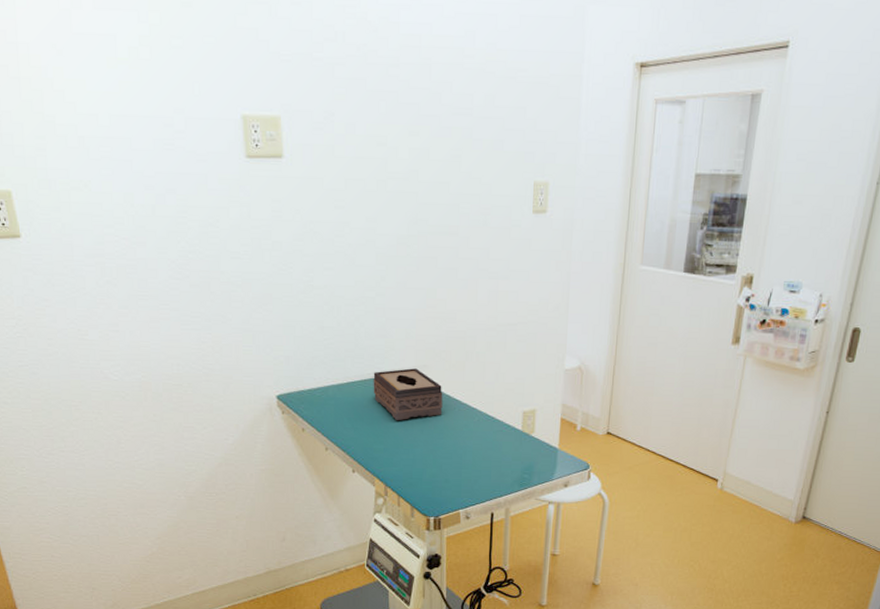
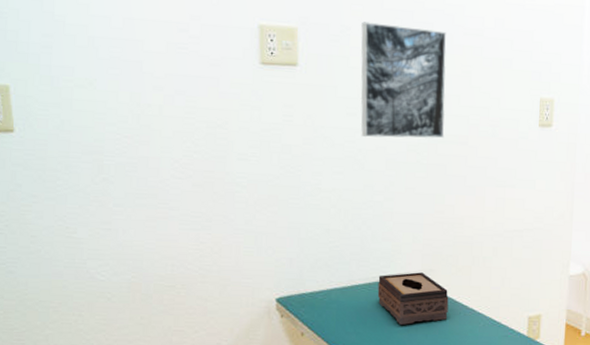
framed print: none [345,106,435,231] -> present [360,22,447,139]

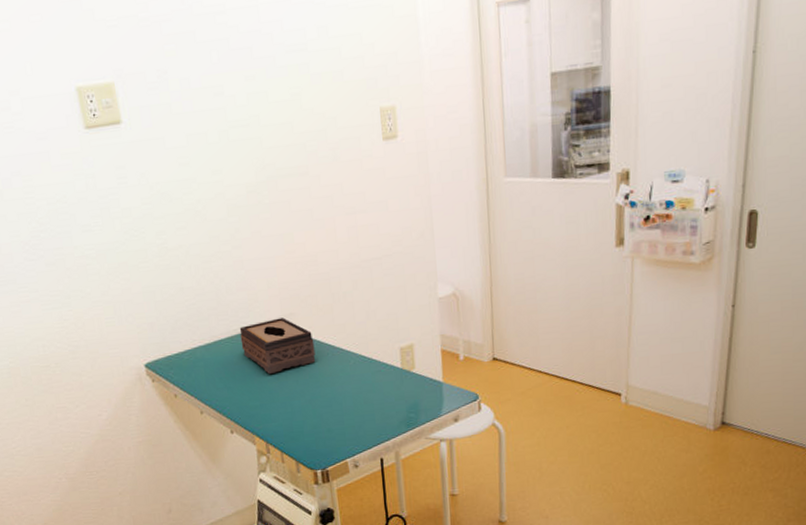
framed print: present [360,22,447,139] -> none [177,54,283,187]

